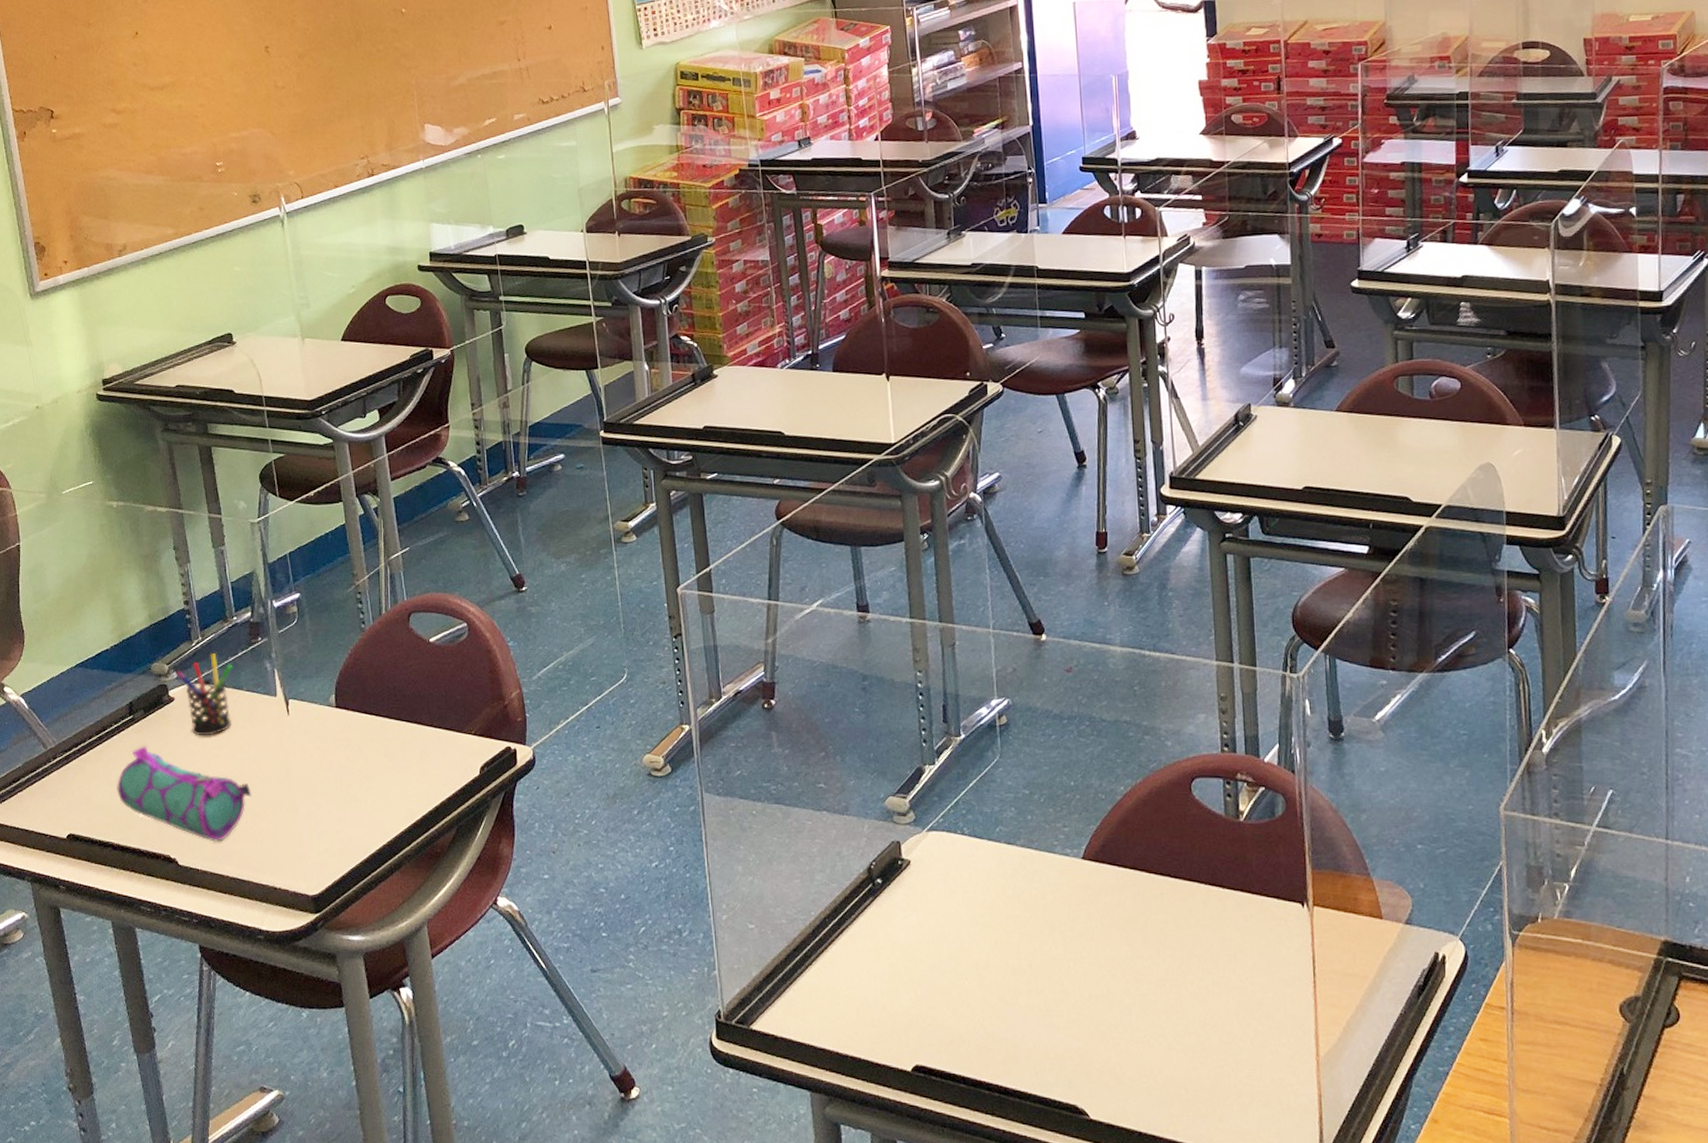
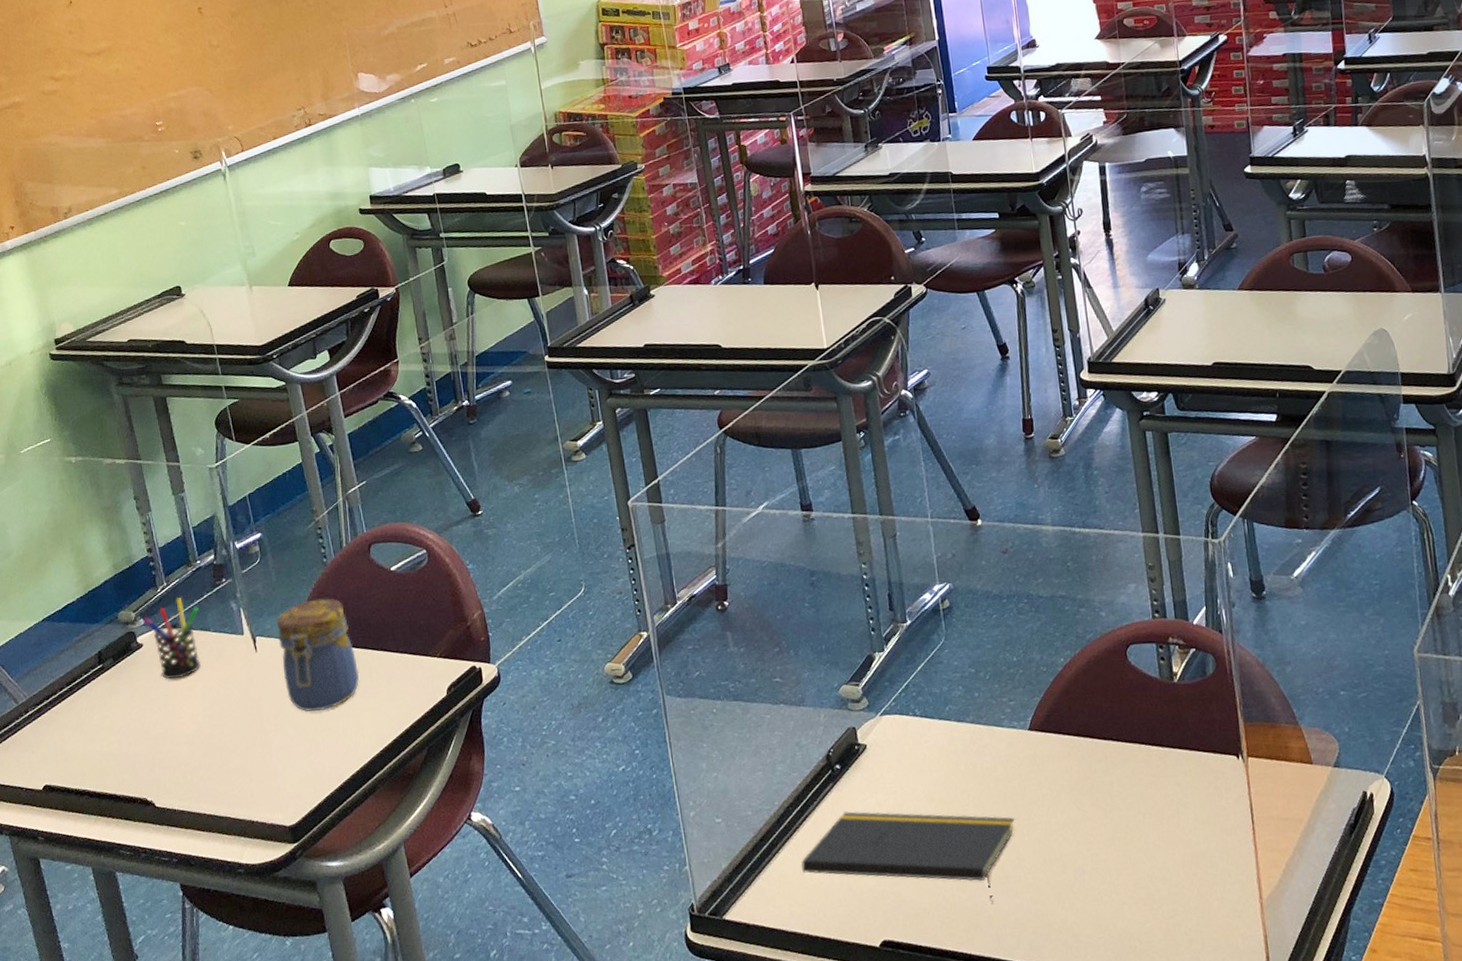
pencil case: present [117,746,252,842] -> none [90,693,225,781]
jar: none [310,665,392,781] -> present [276,598,359,712]
notepad: none [834,928,1062,1038] -> present [800,811,1015,905]

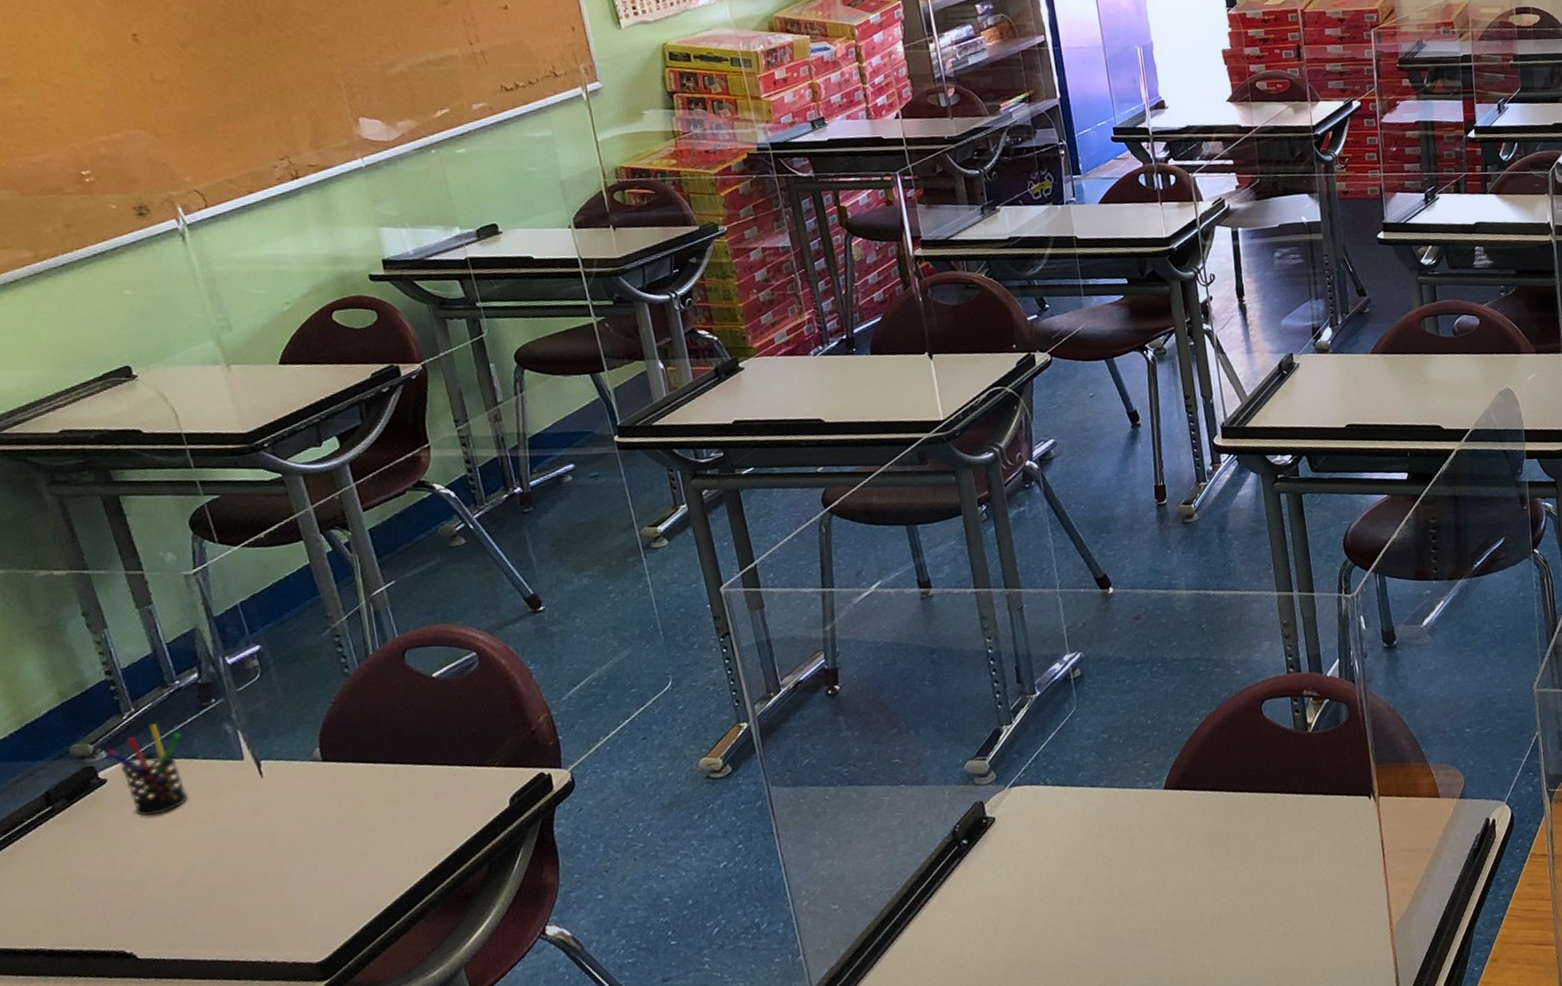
jar: present [276,598,359,712] -> none [286,712,398,838]
notepad: present [800,811,1015,905] -> none [927,874,1151,959]

